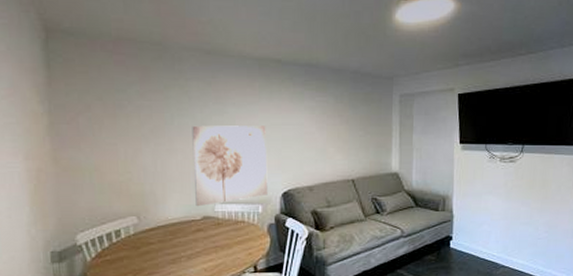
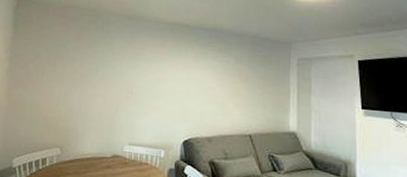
wall art: present [192,125,268,207] -> none [108,75,173,146]

